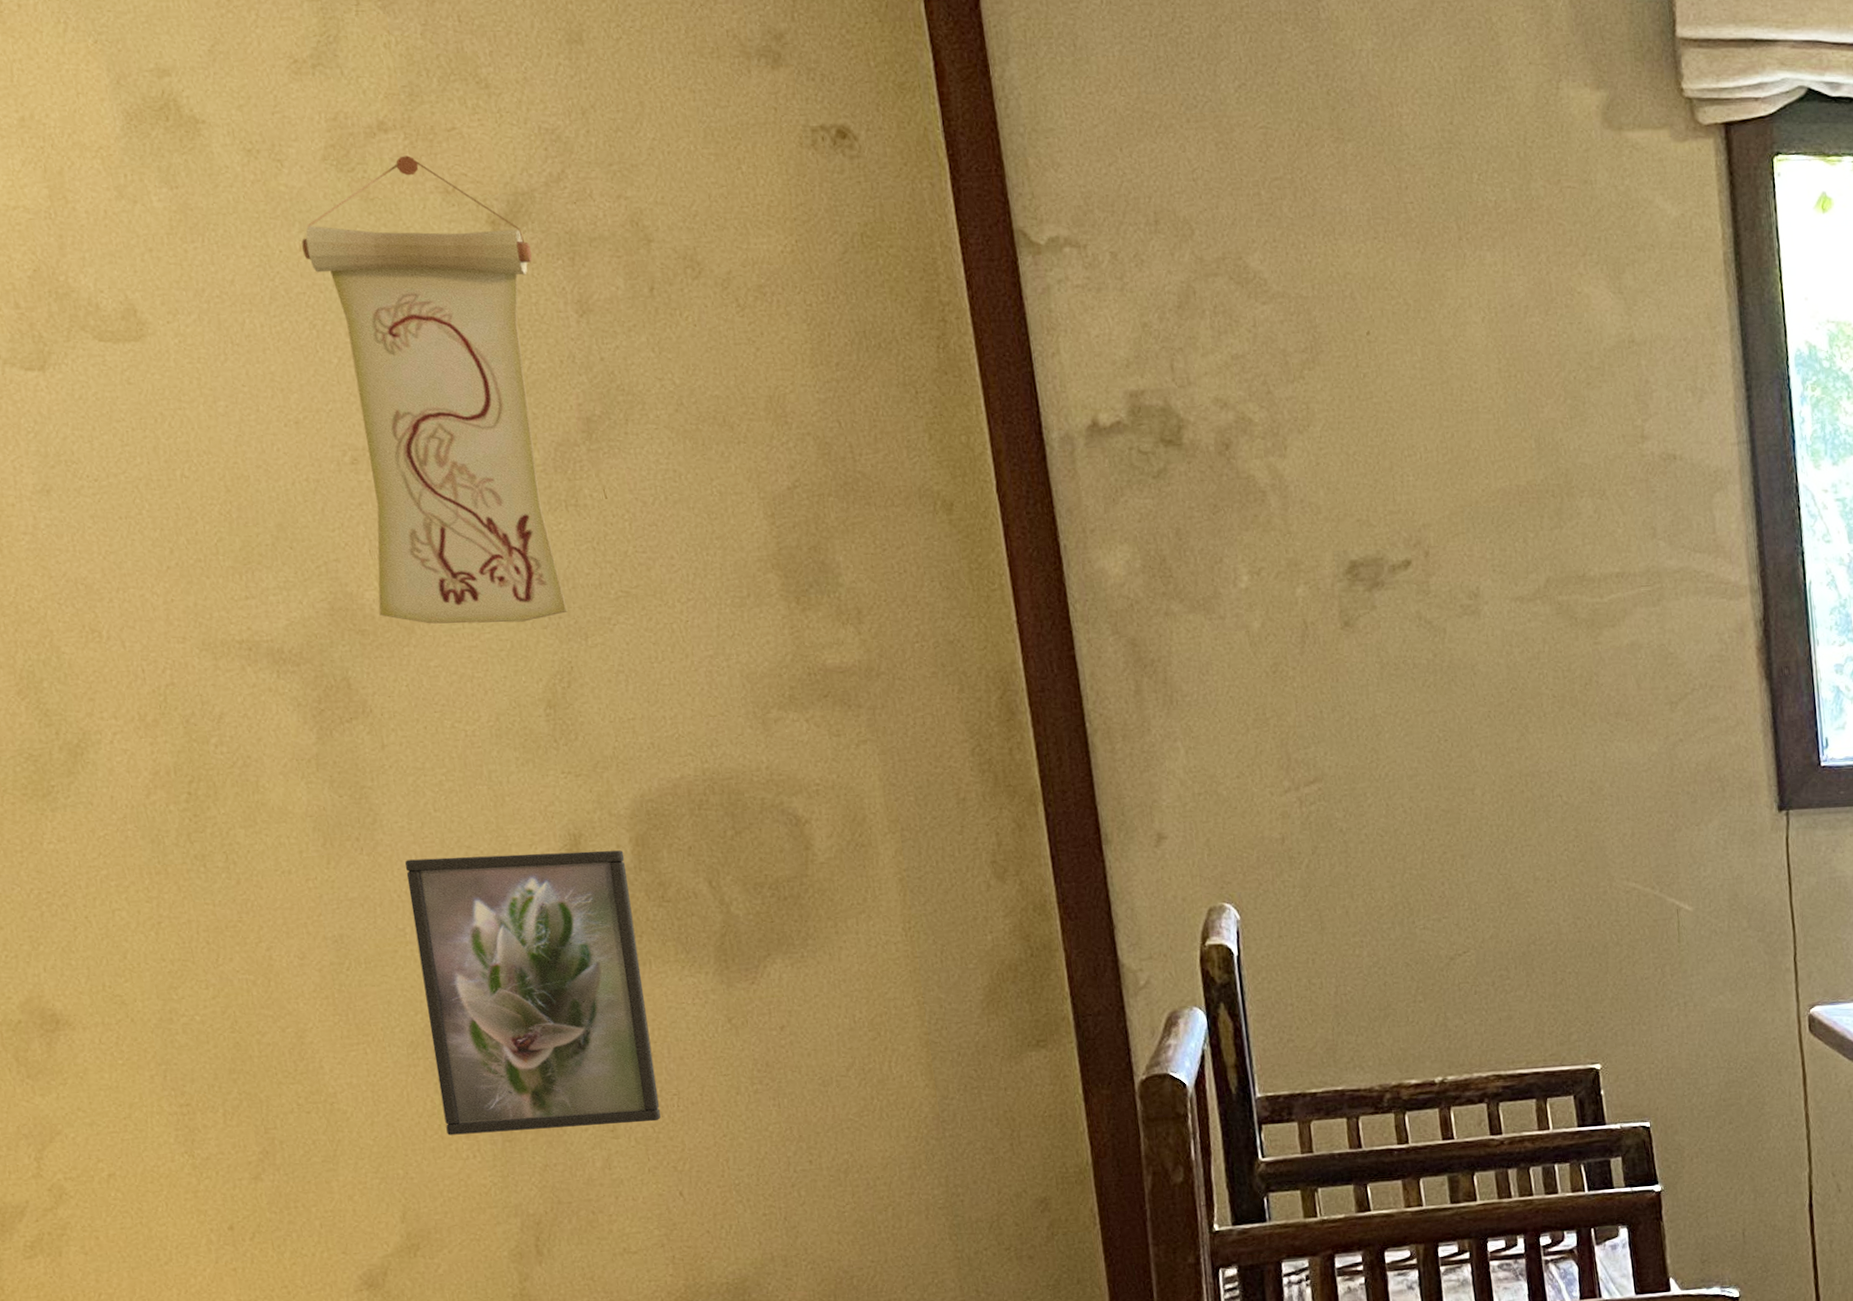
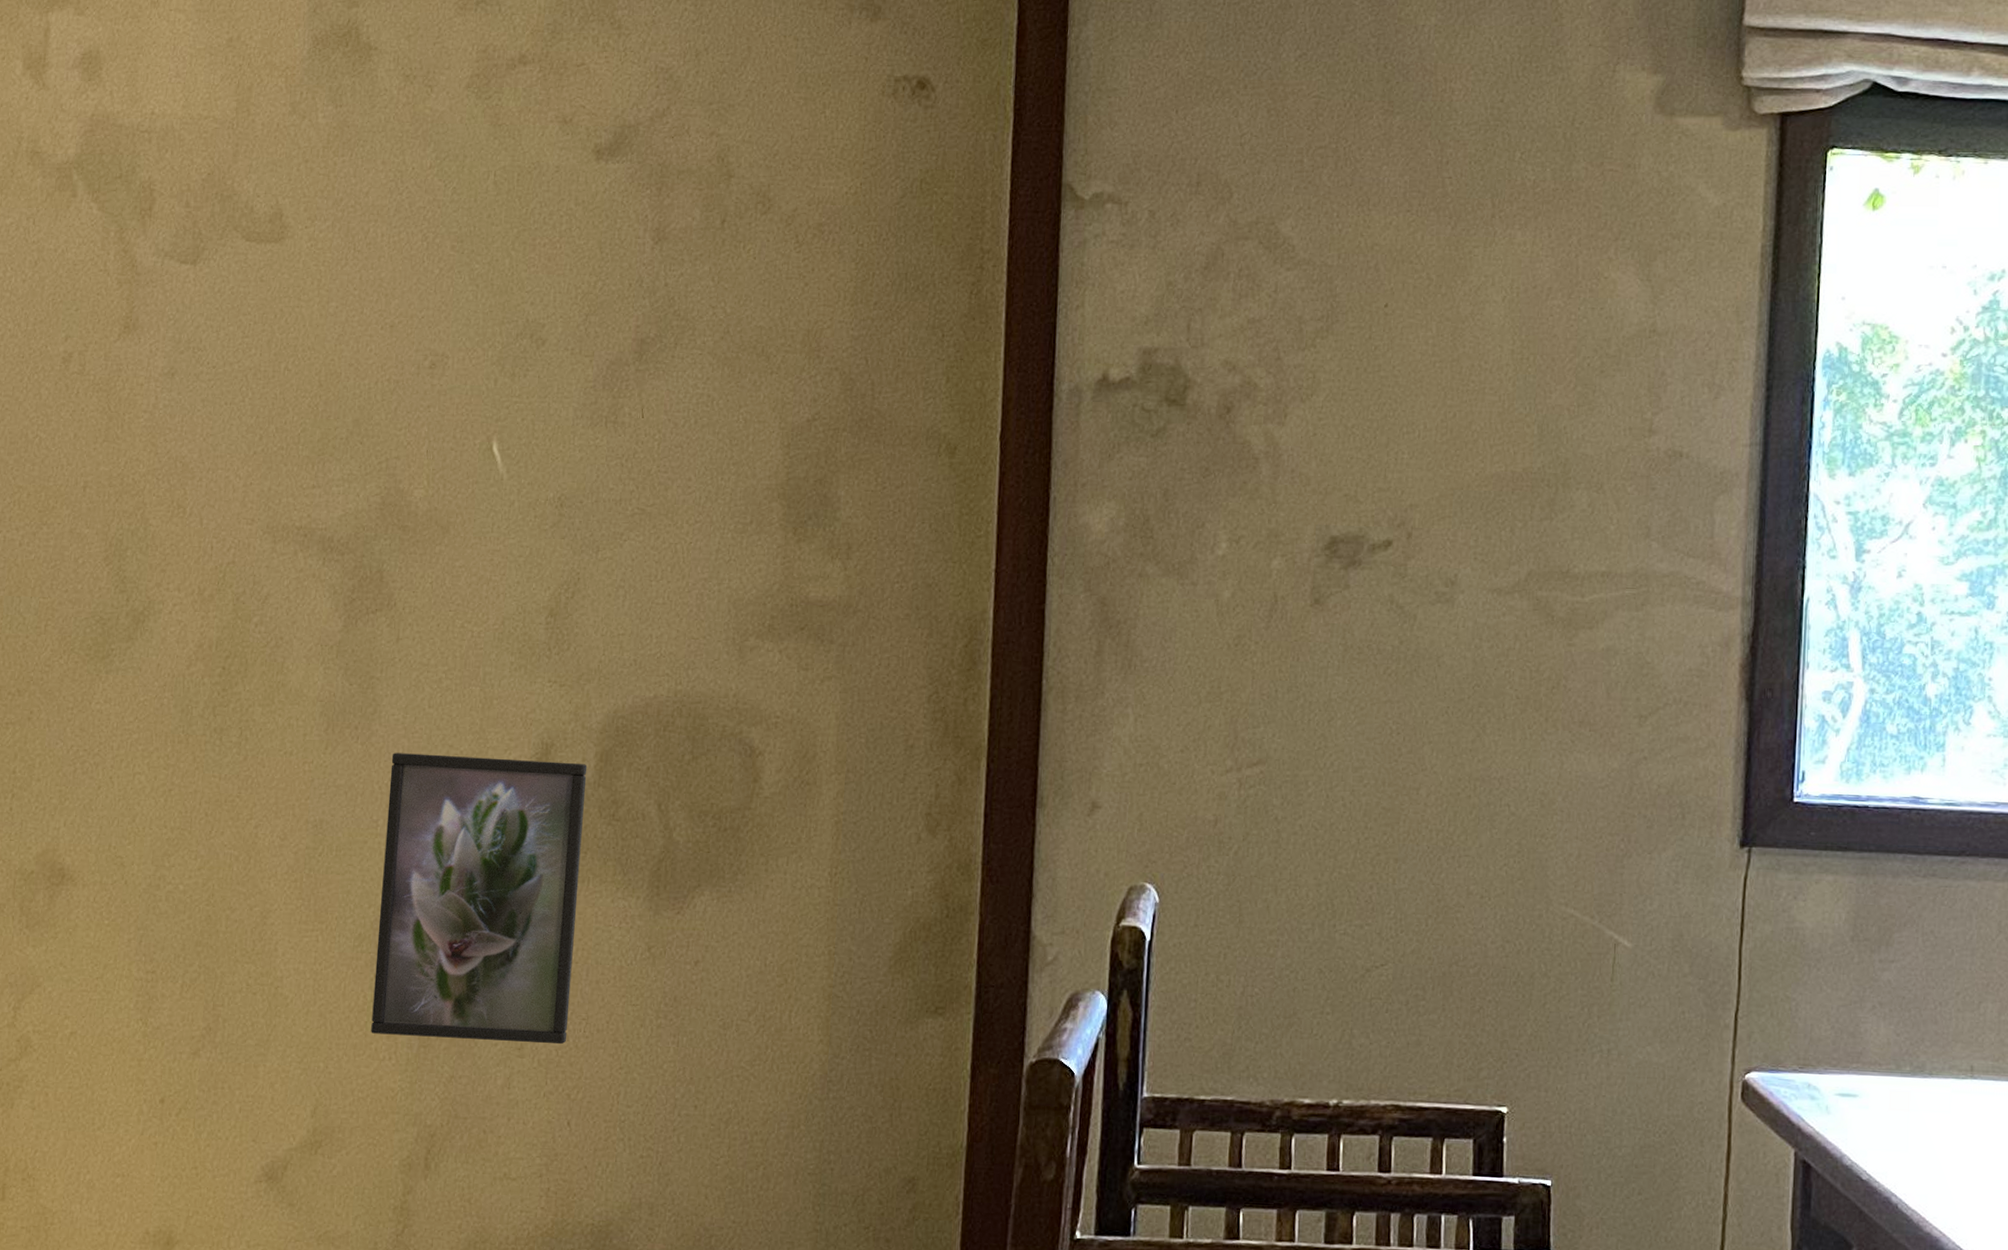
wall scroll: present [301,155,568,624] -> none [422,87,625,531]

